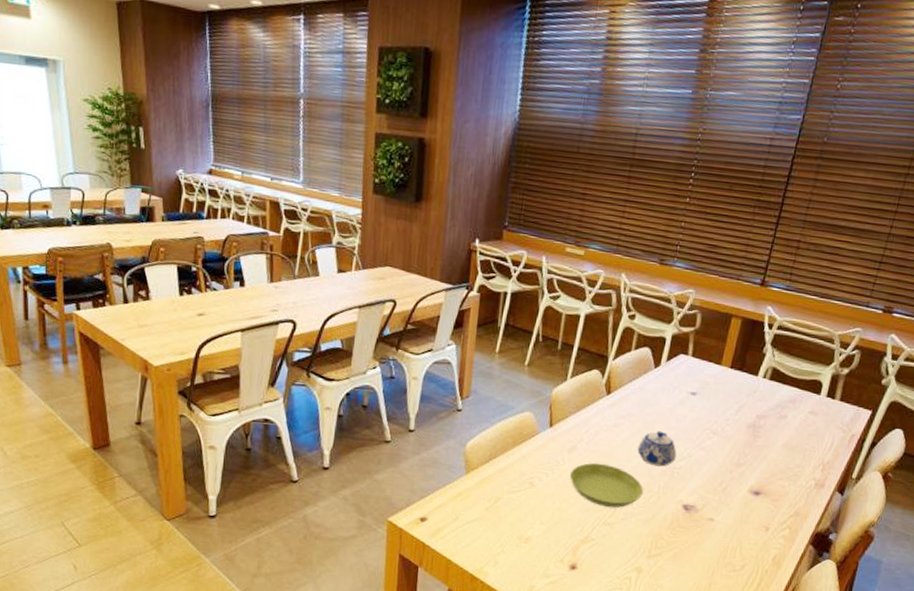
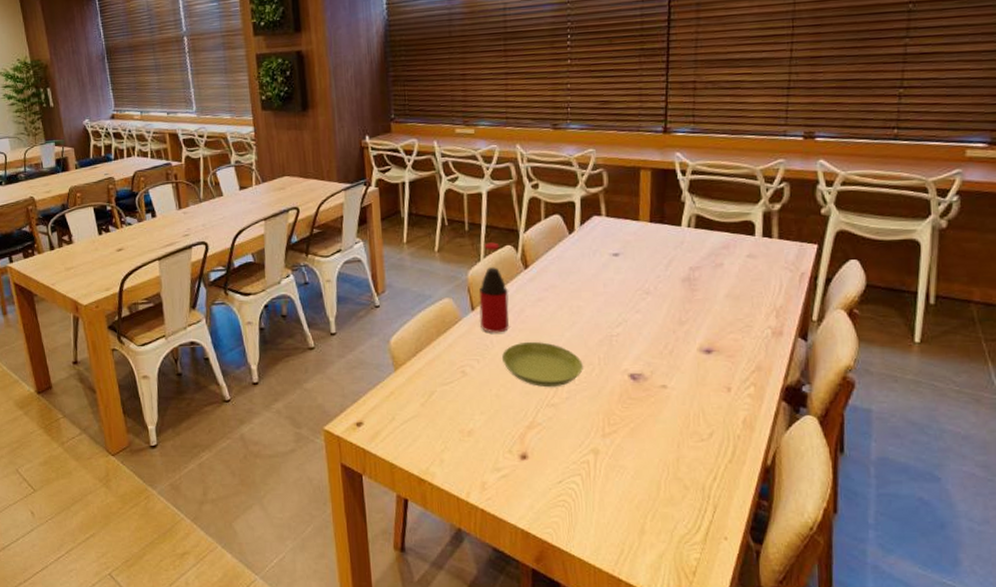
bottle: none [555,364,589,452] -> present [478,242,509,333]
teapot: present [637,431,677,467] -> none [568,299,611,337]

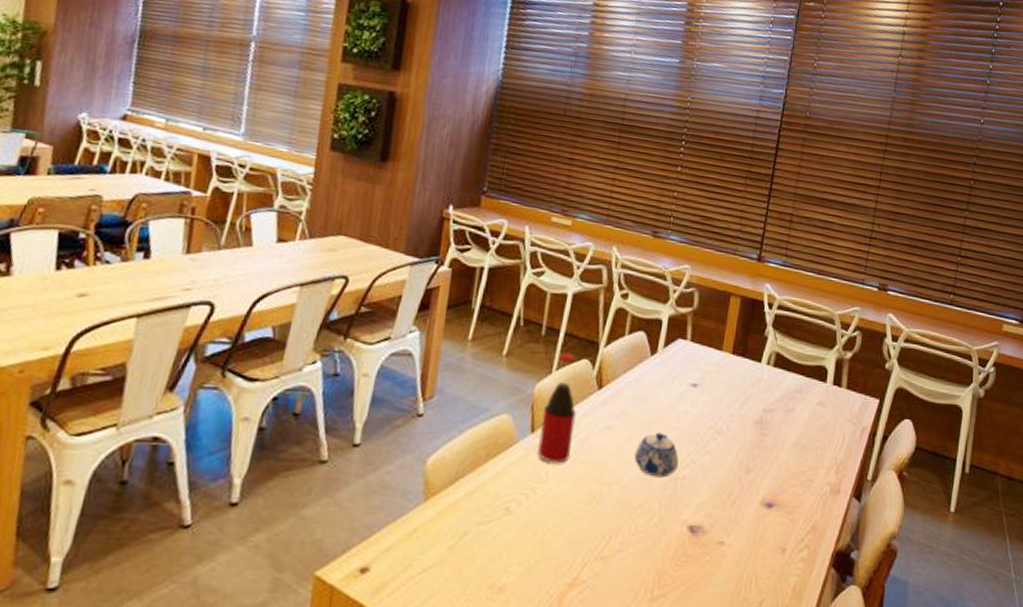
saucer: present [502,342,583,388] -> none [555,478,642,536]
teapot: none [568,299,611,337] -> present [634,432,679,478]

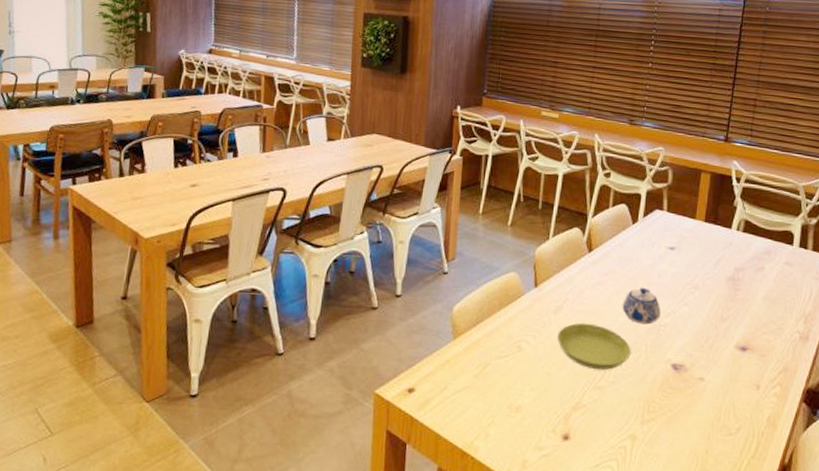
bottle: present [537,353,577,464] -> none [540,223,572,312]
saucer: none [555,478,642,536] -> present [557,323,631,371]

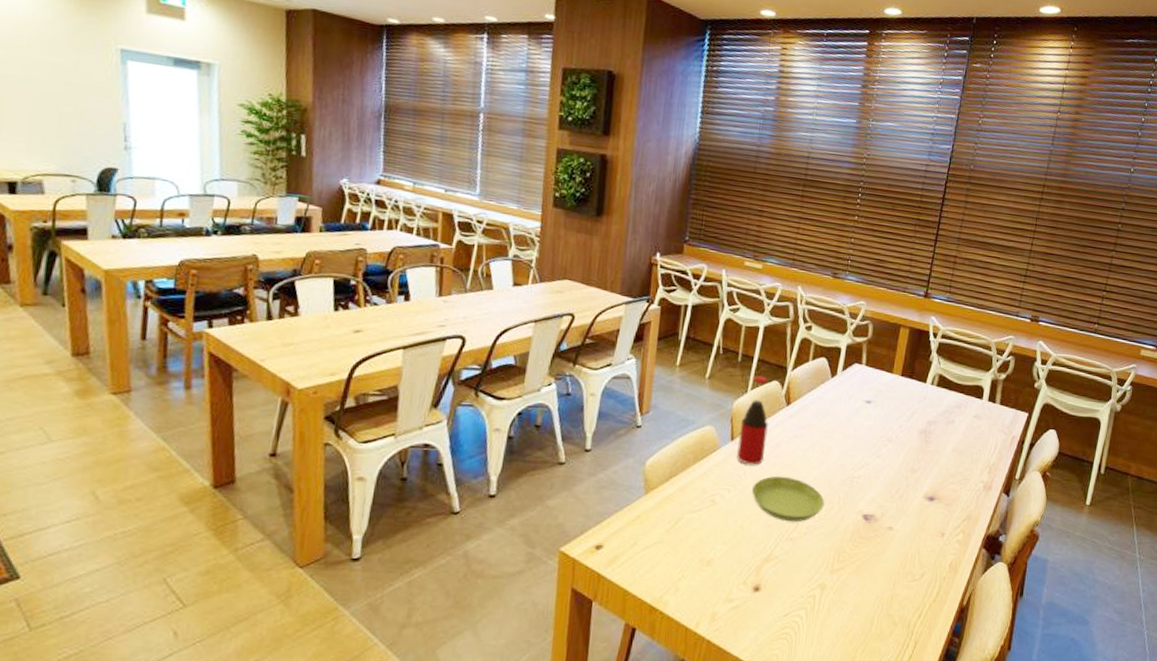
bottle: none [540,223,572,312] -> present [736,376,769,465]
teapot: present [622,287,661,325] -> none [817,440,855,477]

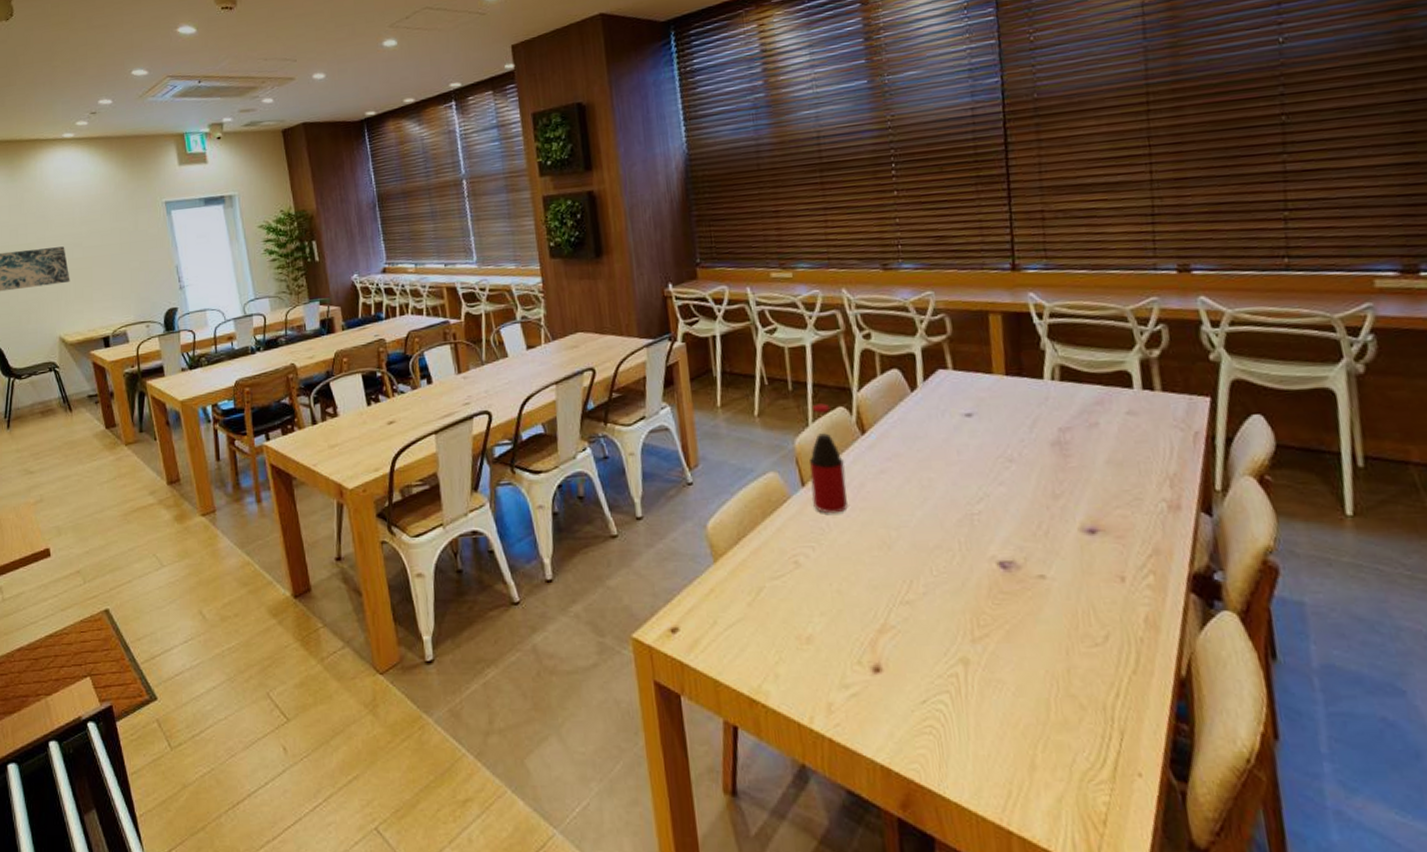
saucer: present [752,476,824,522] -> none [842,524,941,580]

